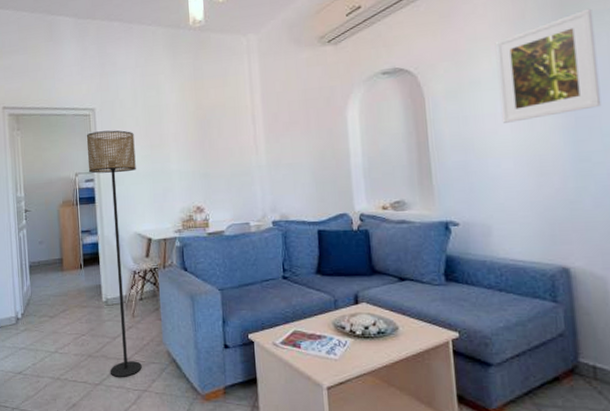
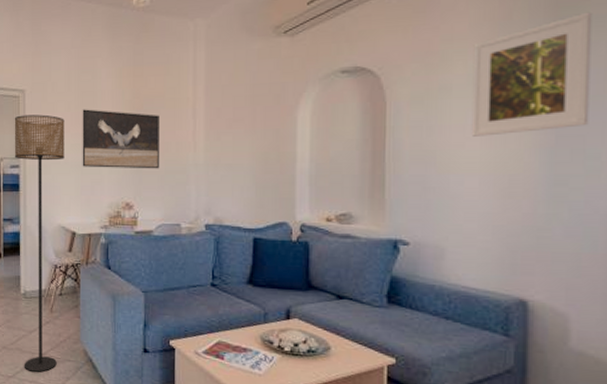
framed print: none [150,122,225,176] -> present [82,109,159,169]

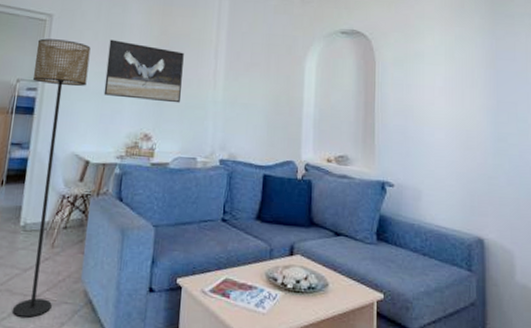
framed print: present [471,11,593,137] -> none [438,9,518,97]

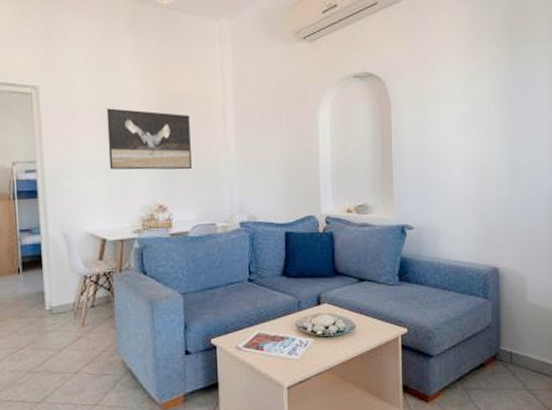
floor lamp: present [12,38,91,318] -> none [26,114,92,393]

